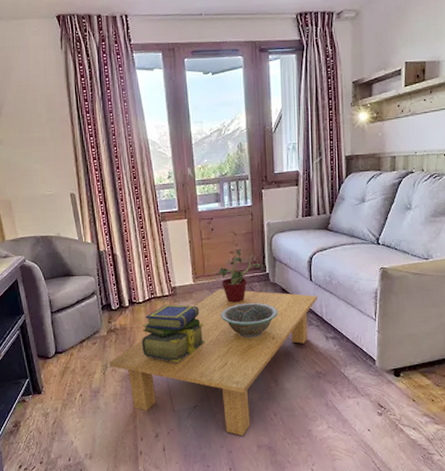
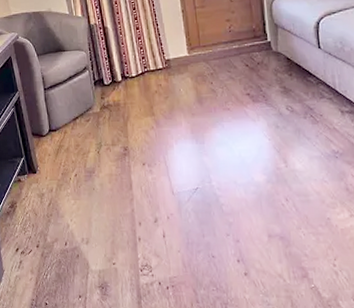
coffee table: present [109,289,318,437] -> none [103,60,329,224]
stack of books: present [141,304,205,363] -> none [135,78,204,141]
potted plant: present [217,248,265,303] -> none [213,16,266,75]
decorative bowl: present [221,302,279,338] -> none [219,74,284,114]

